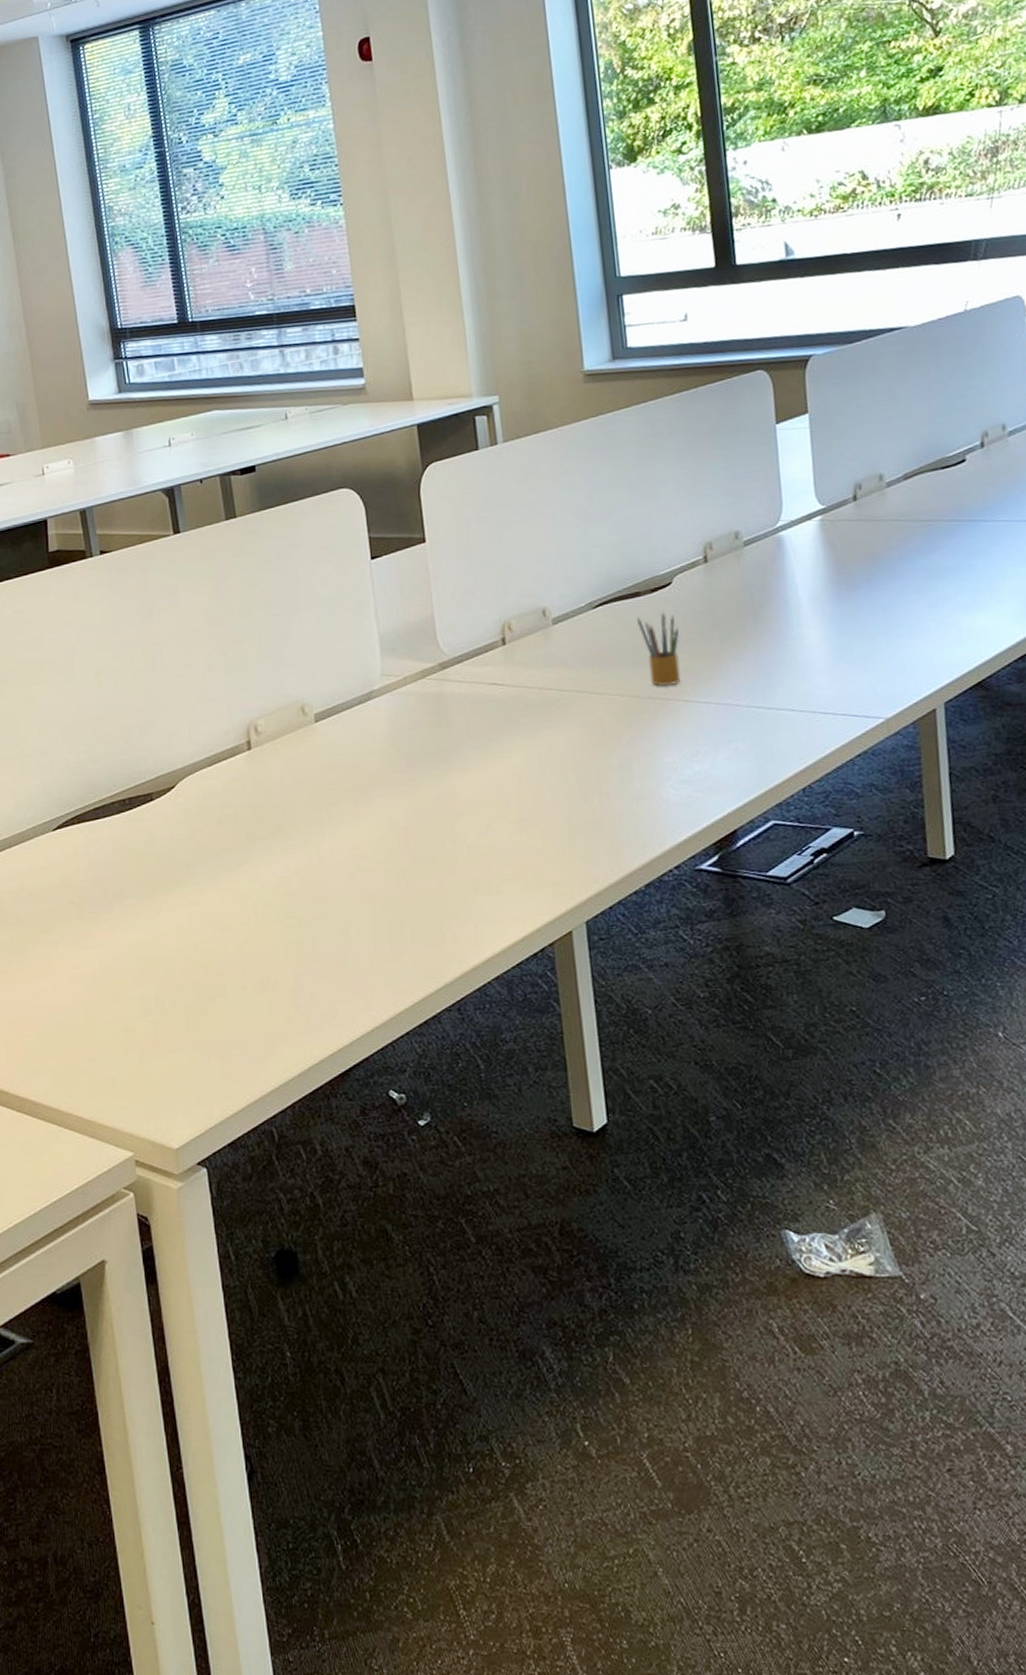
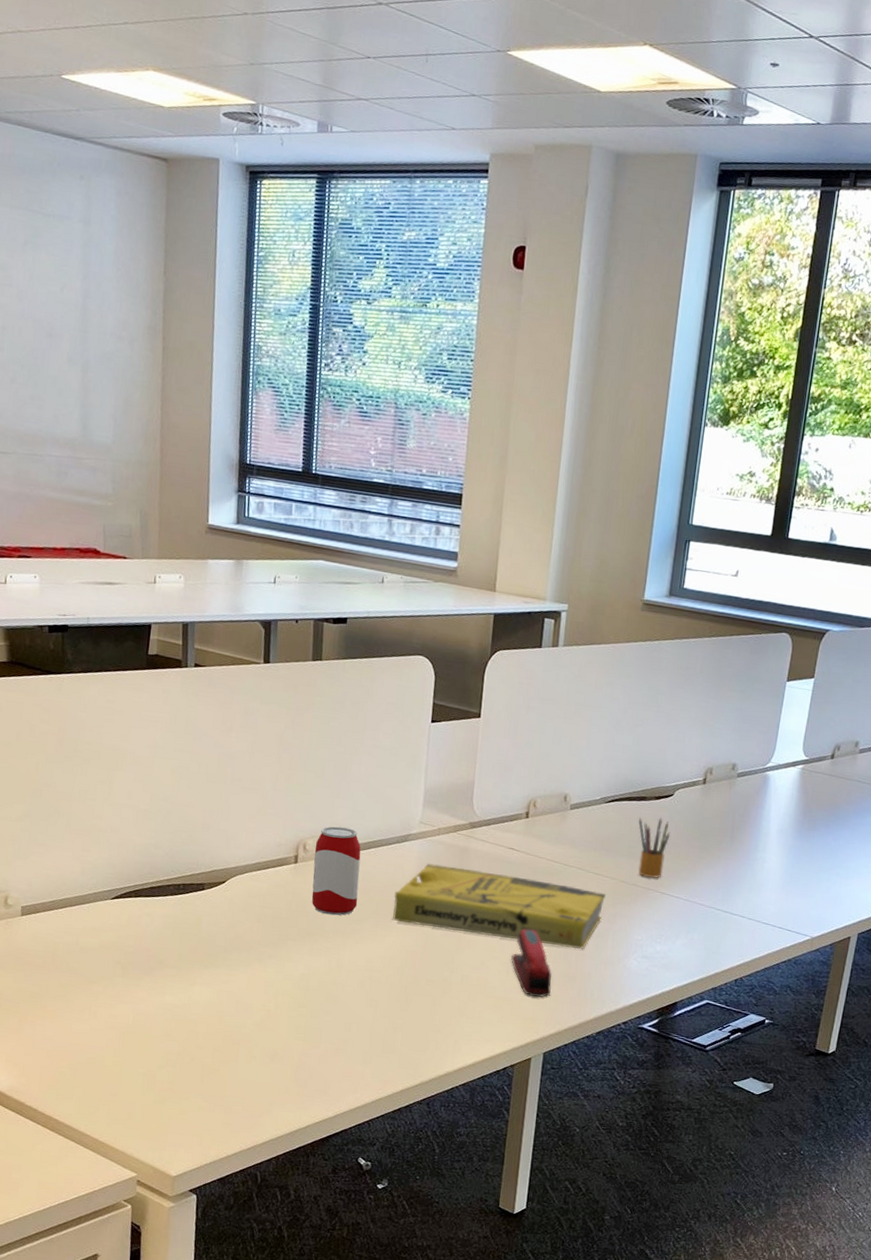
beverage can: none [267,697,329,803] -> present [311,826,361,916]
book: none [368,714,621,796] -> present [391,863,607,950]
stapler: none [521,774,578,856] -> present [511,929,552,998]

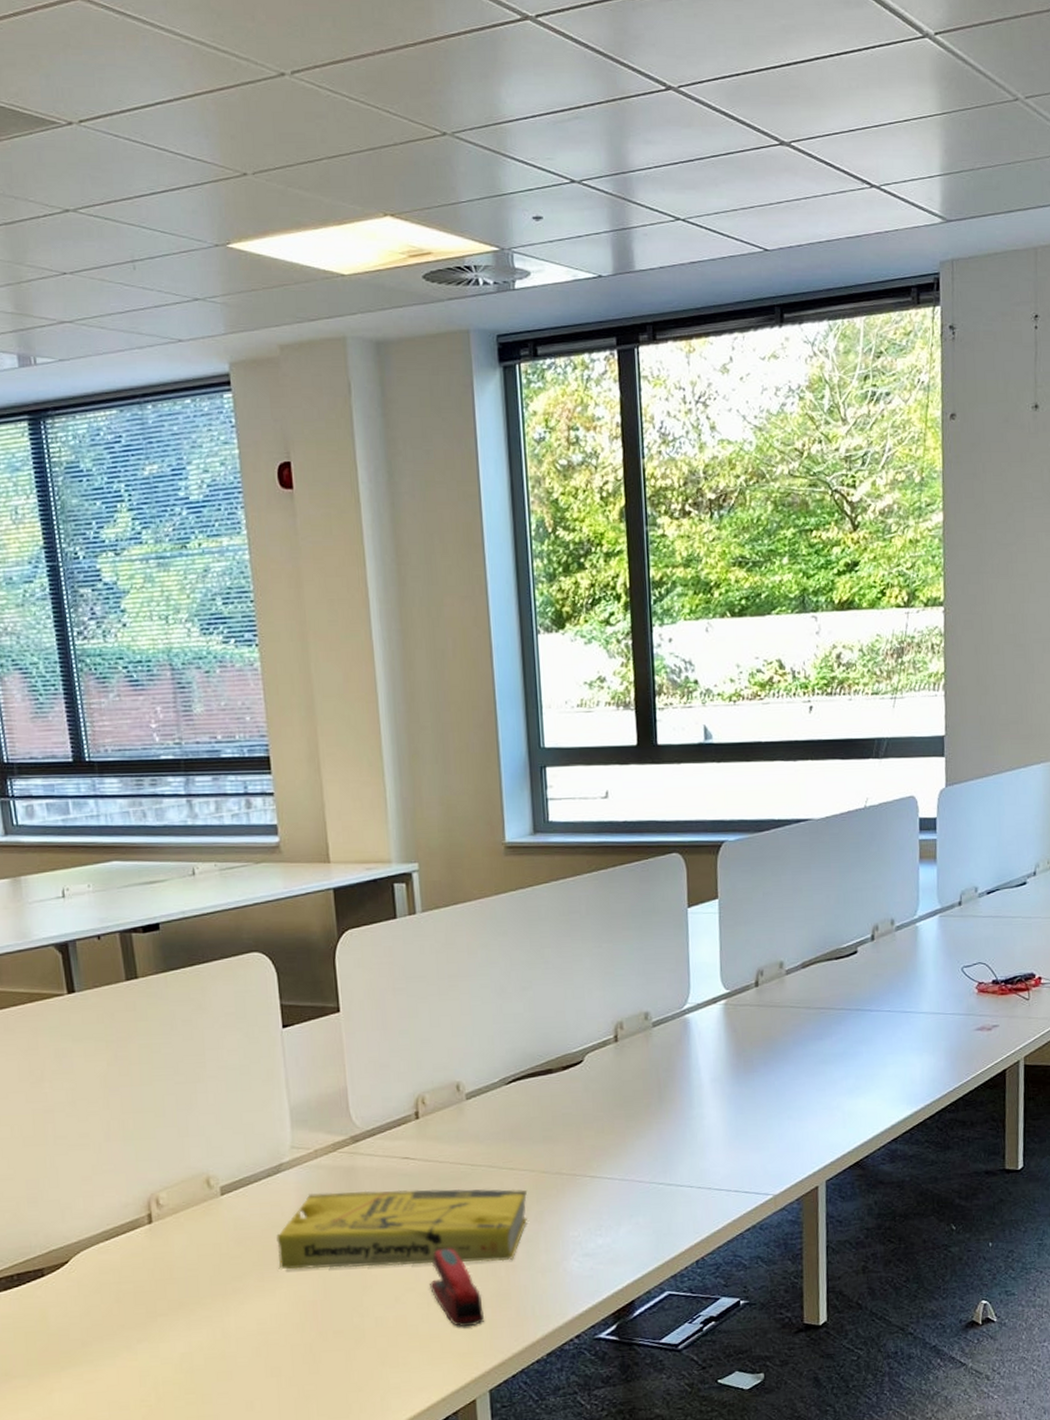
beverage can: present [311,826,361,916] -> none [170,1169,234,1278]
pencil box: present [638,817,671,879] -> none [549,1089,589,1162]

